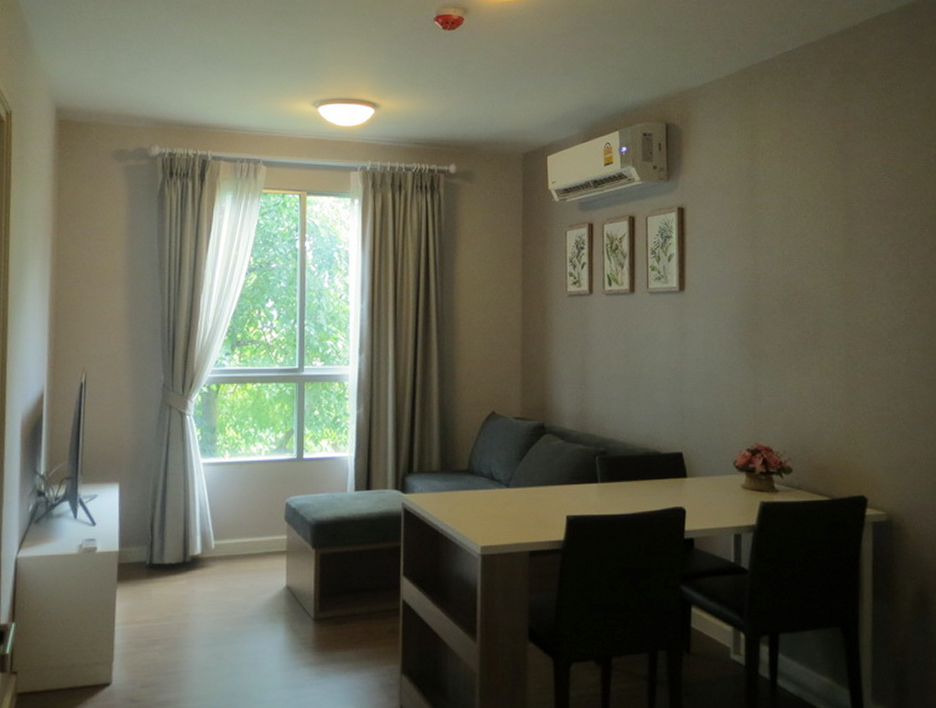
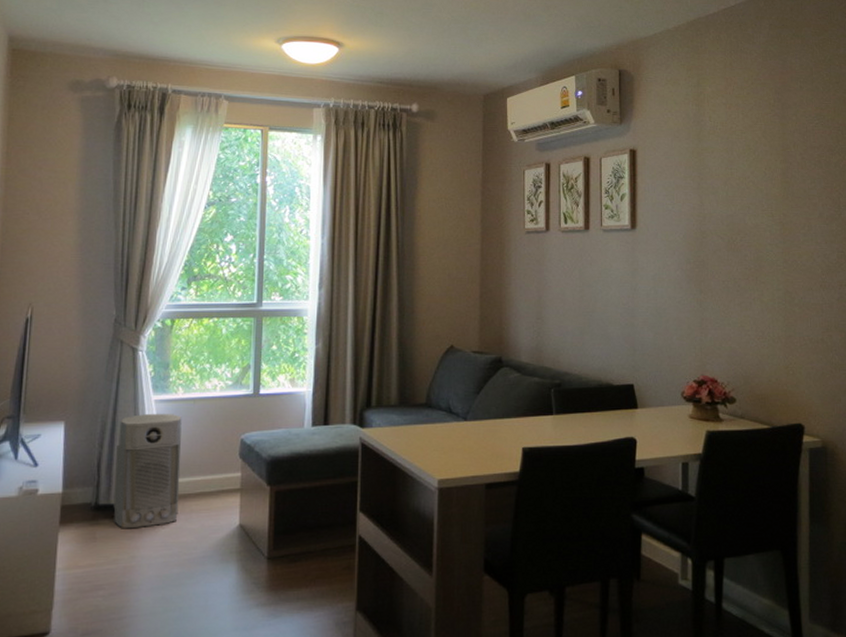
air purifier: none [166,476,229,586] -> present [113,413,182,528]

